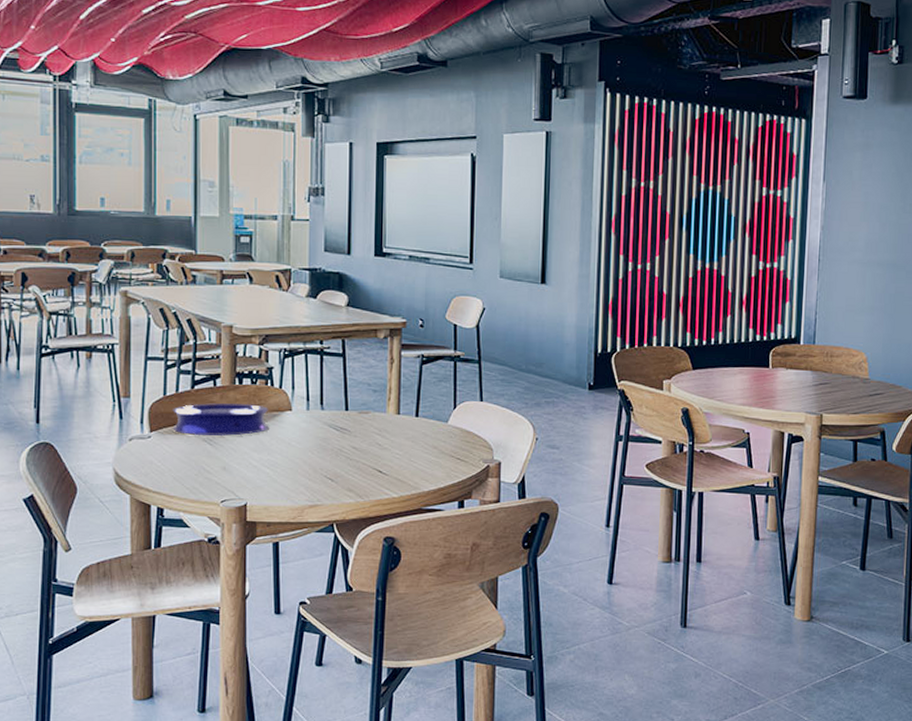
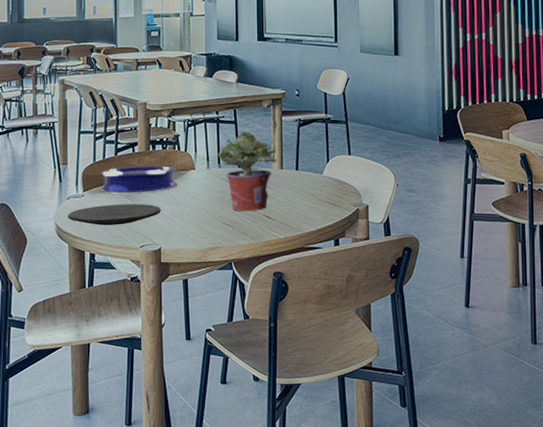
plate: none [129,449,248,474] -> present [67,204,161,225]
potted plant: none [320,366,392,464] -> present [217,131,276,212]

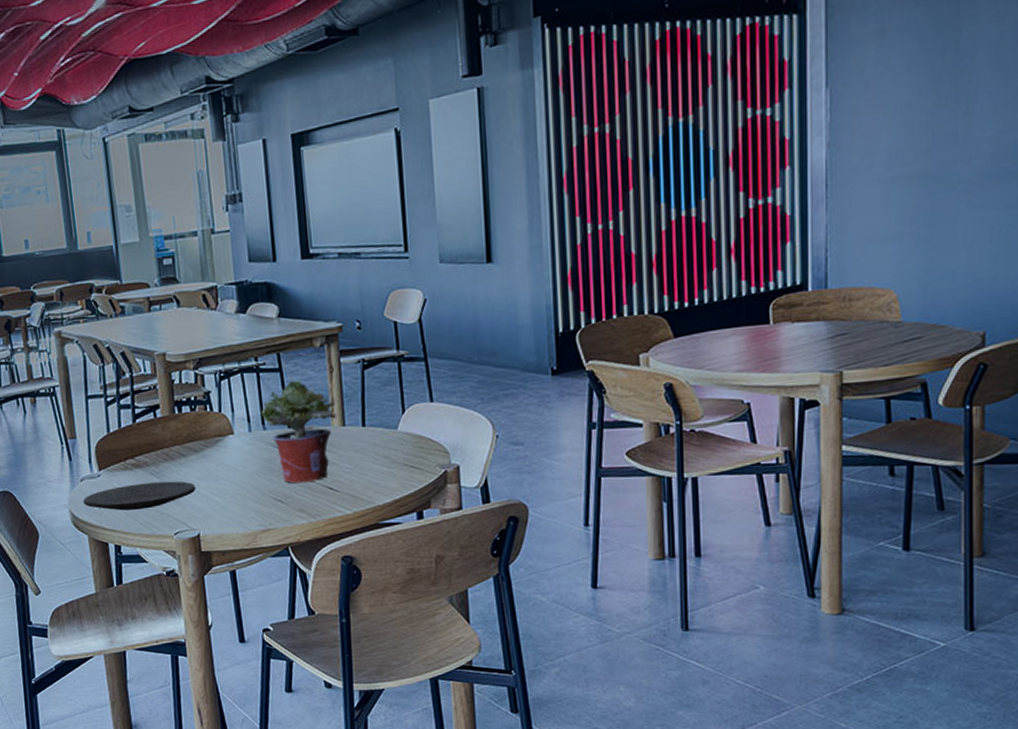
plate: present [101,165,177,194] -> none [117,431,213,470]

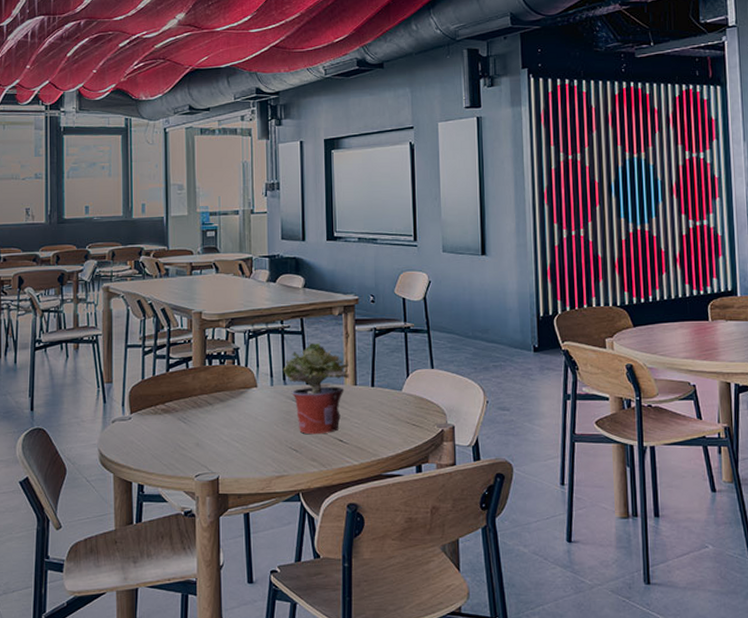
plate: present [83,481,196,511] -> none [112,427,219,452]

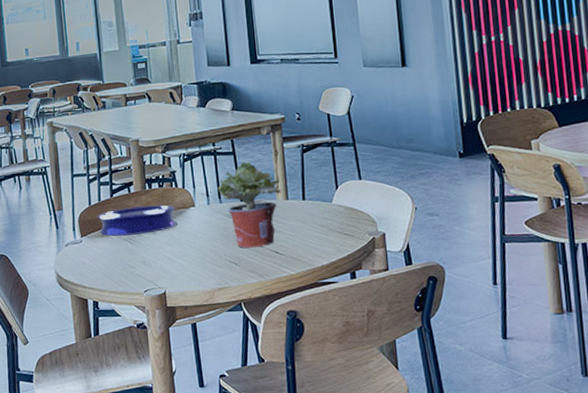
plate: none [150,382,237,415] -> present [97,204,178,237]

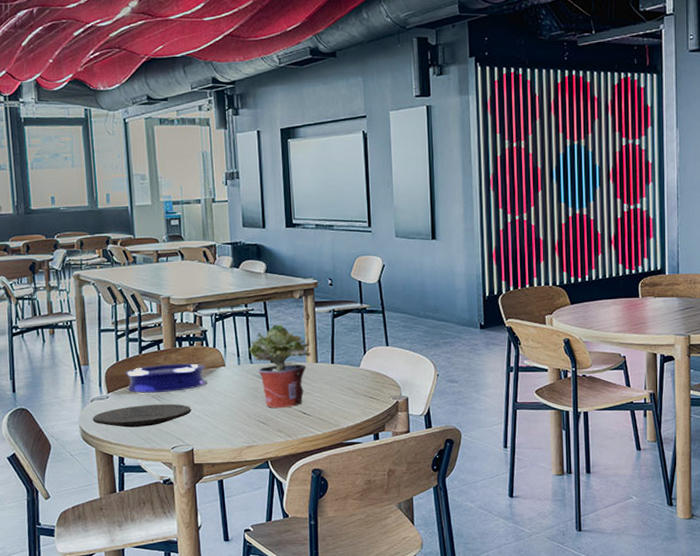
plate: none [67,246,163,272] -> present [92,404,192,428]

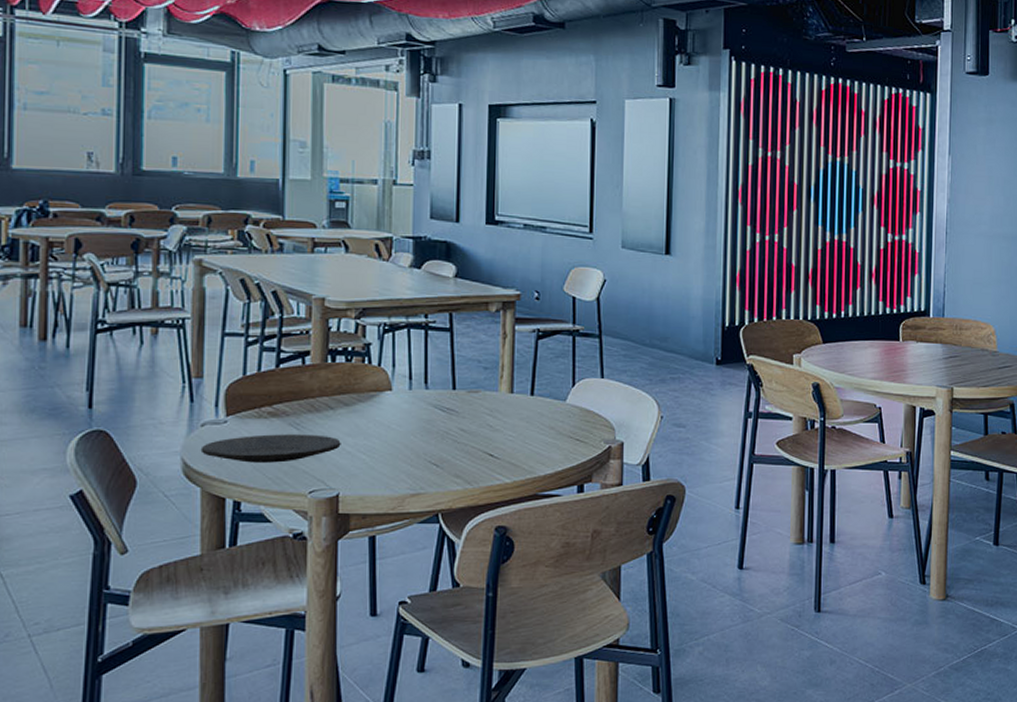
plate: present [125,362,207,394] -> none [253,383,366,420]
potted plant: present [248,324,311,408] -> none [424,342,505,448]

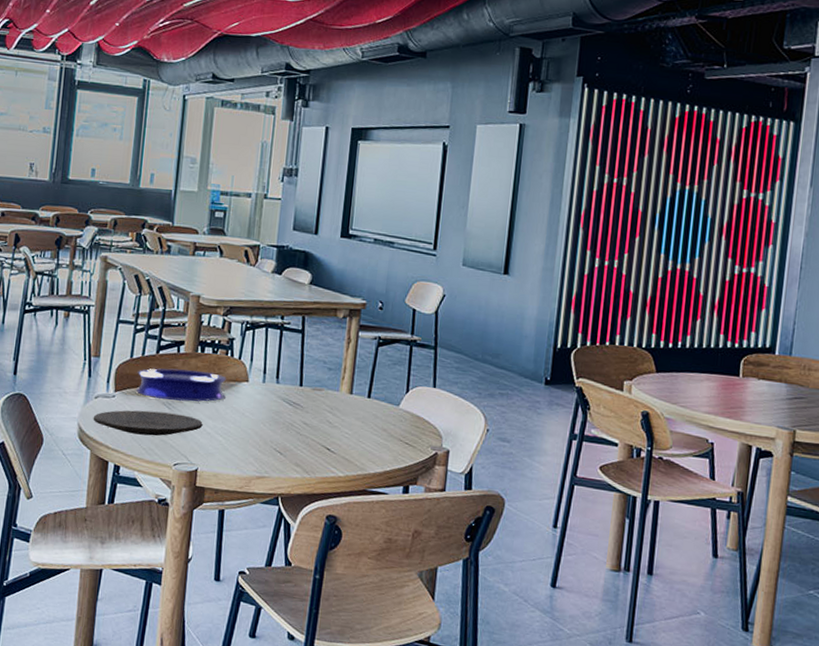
plate: none [253,383,366,420] -> present [135,368,226,402]

